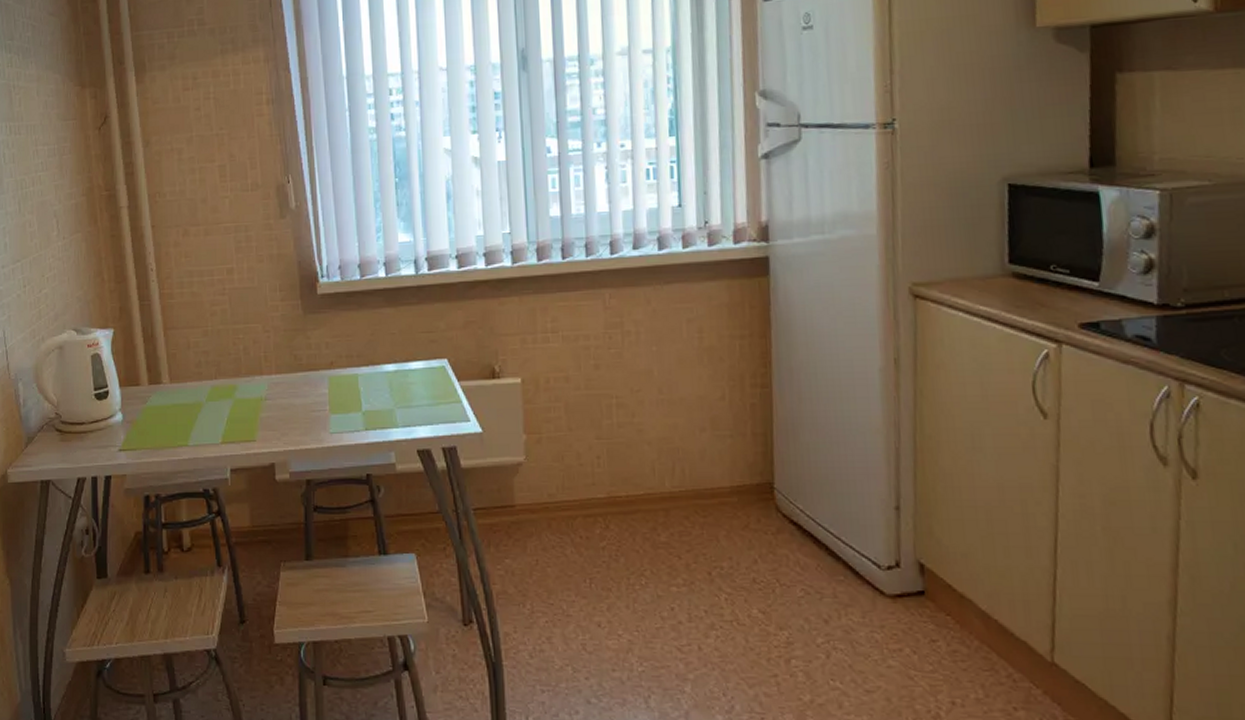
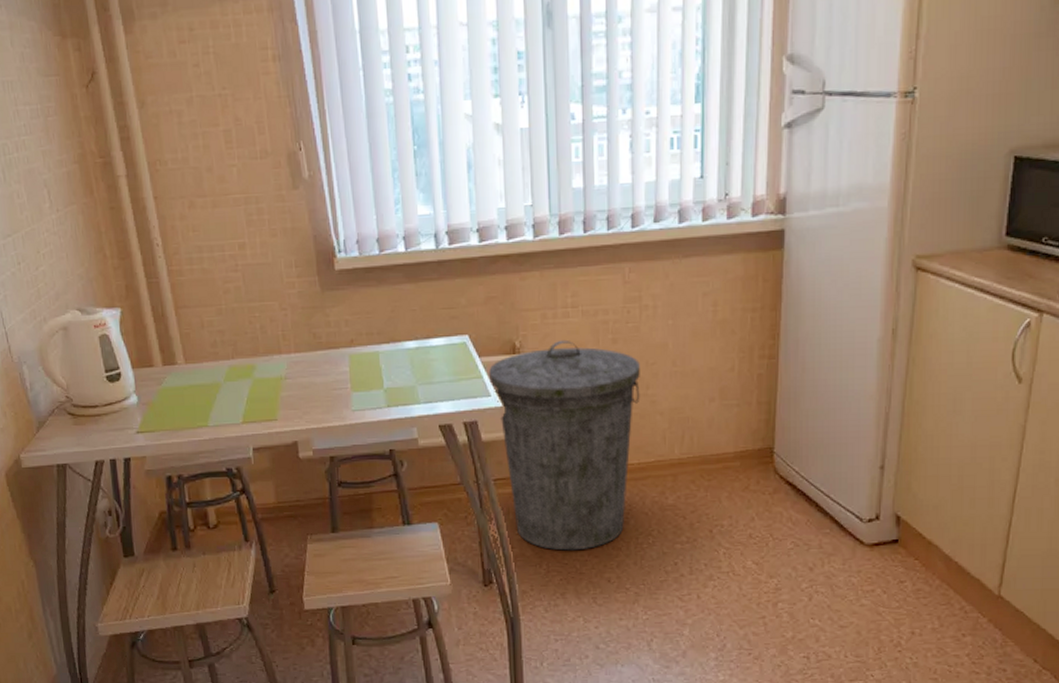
trash can: none [468,365,626,590] -> present [489,339,640,551]

